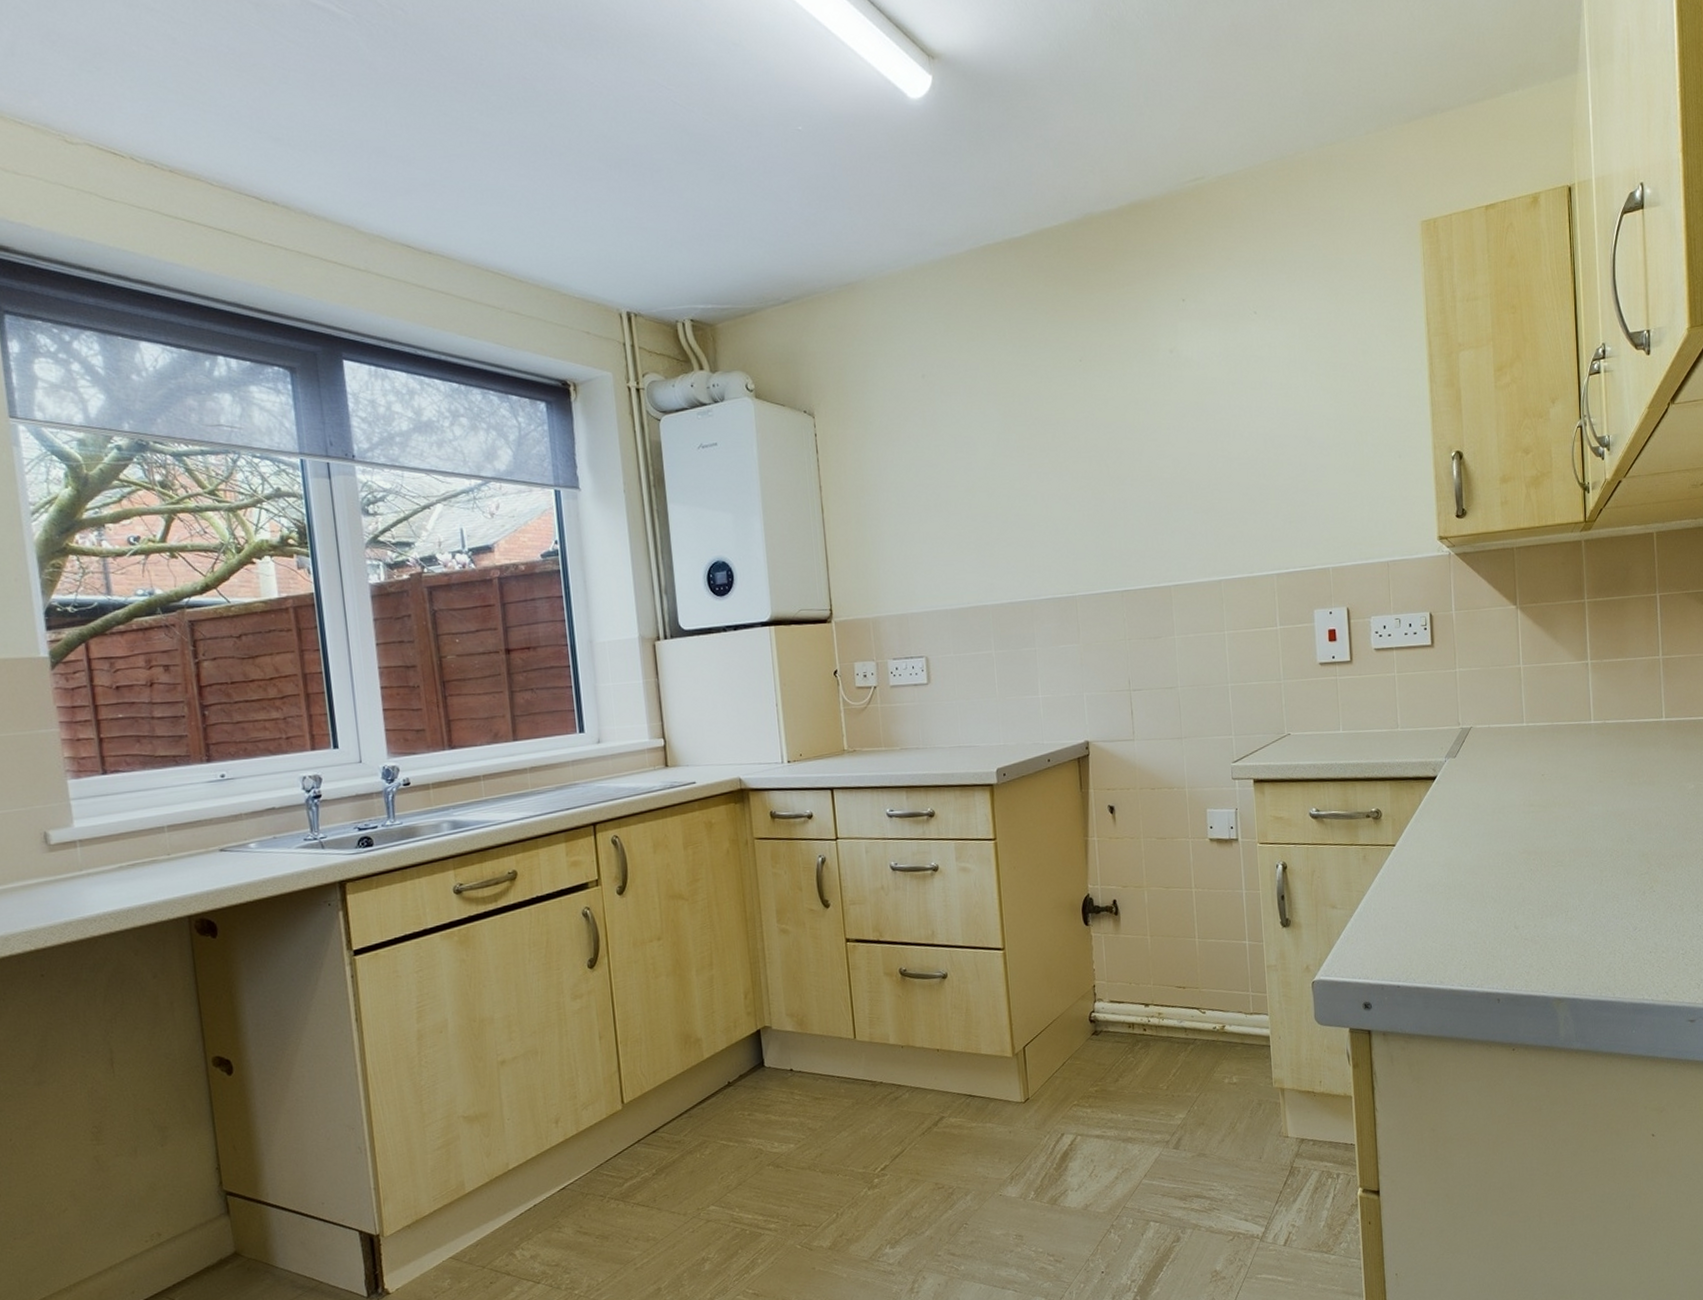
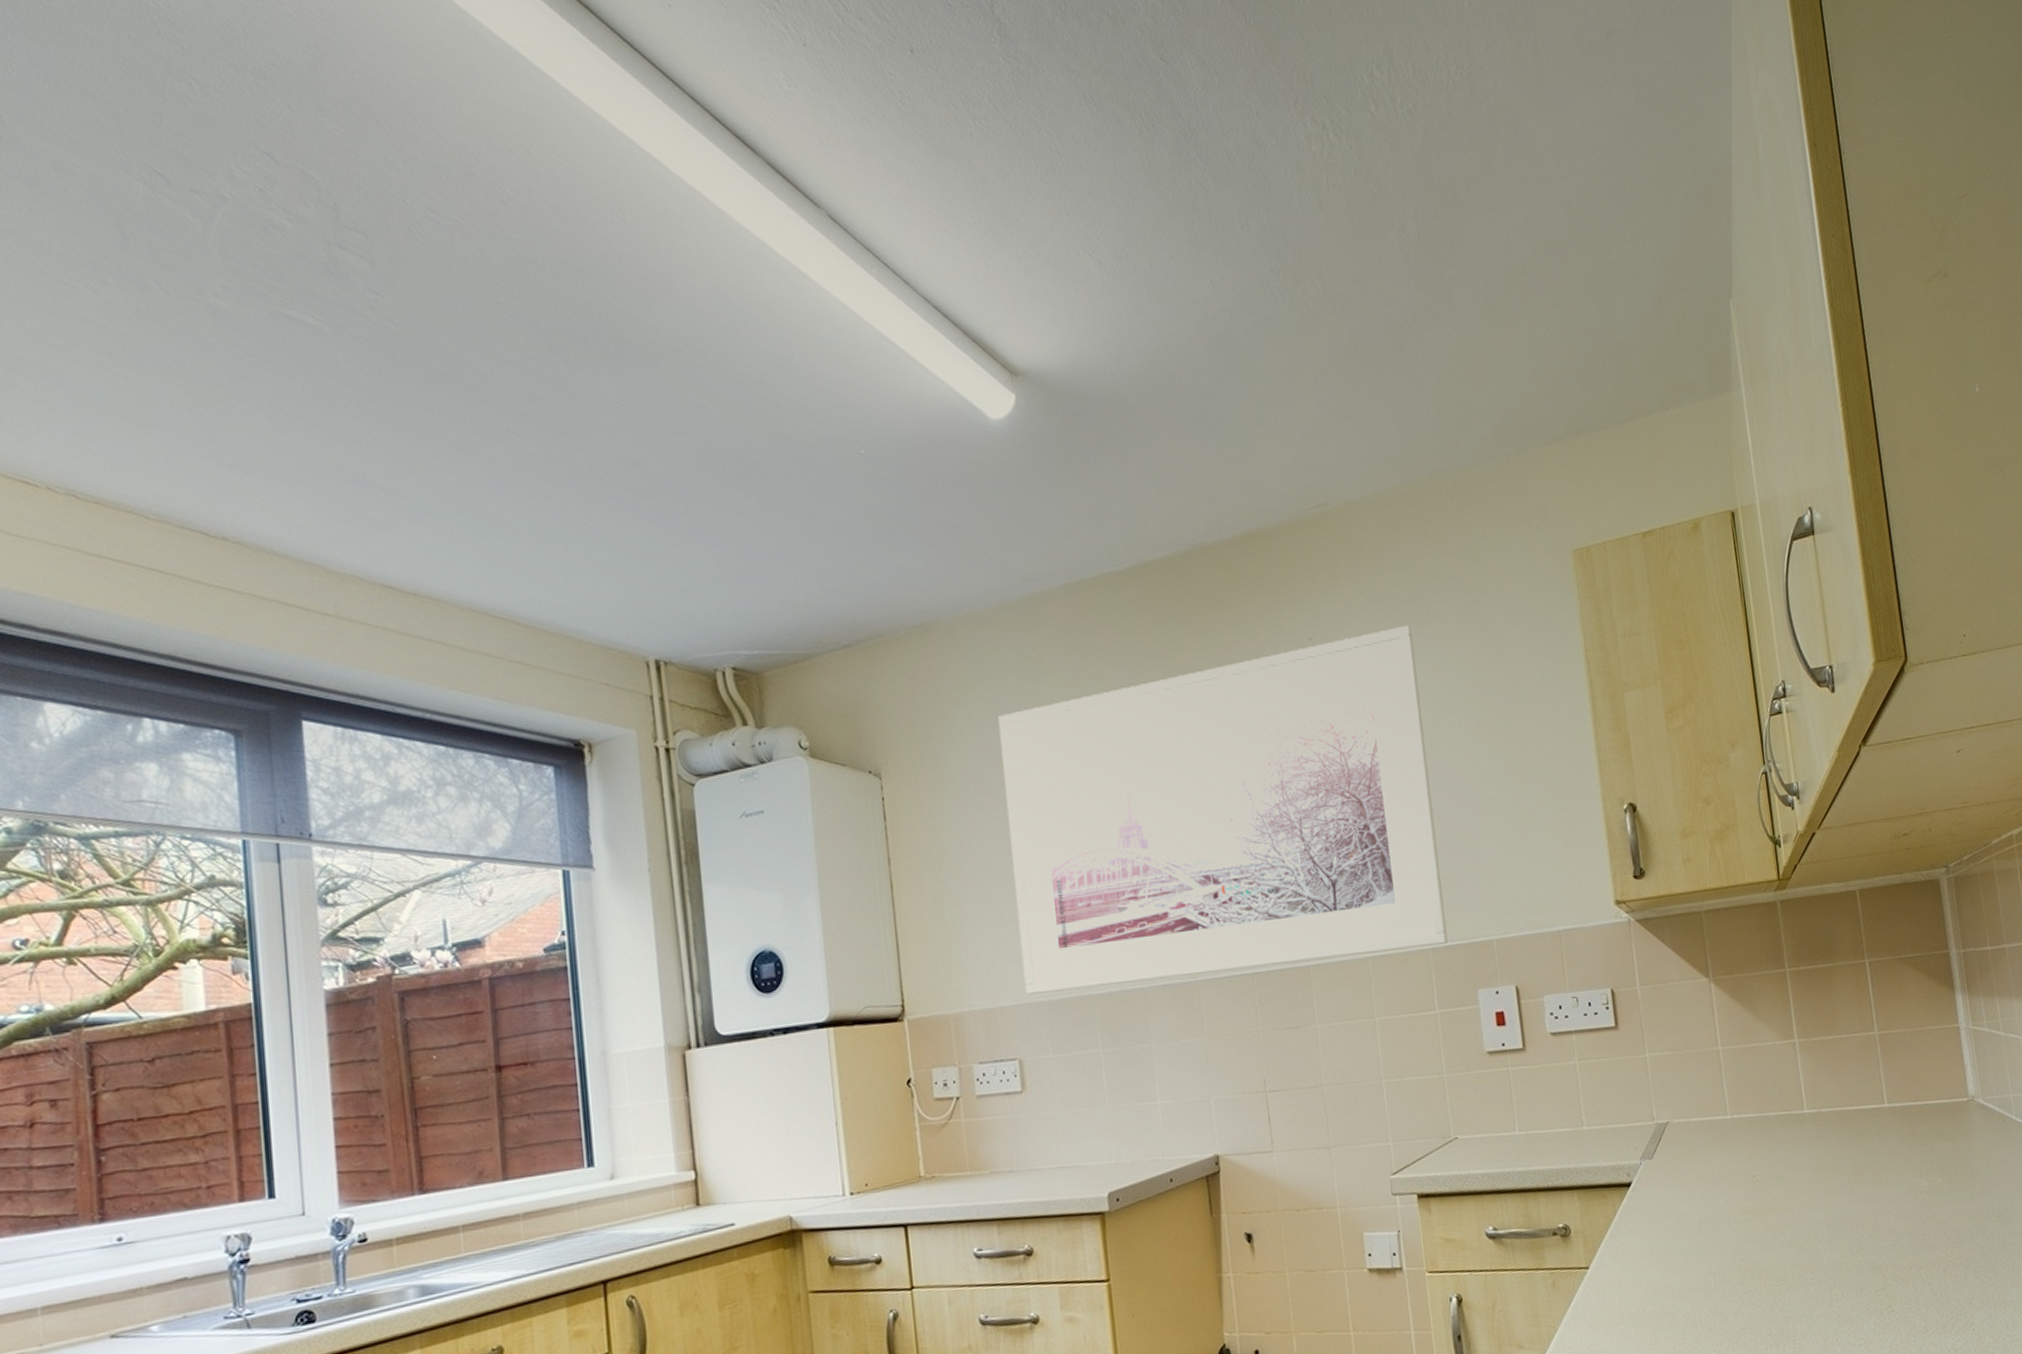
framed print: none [913,288,1290,603] -> present [998,625,1448,995]

